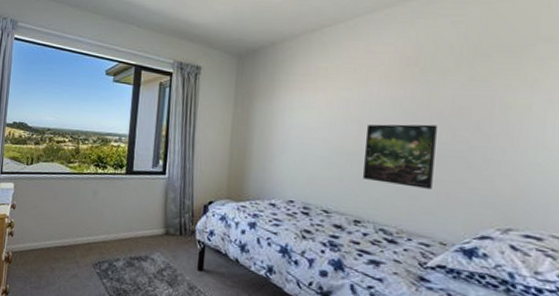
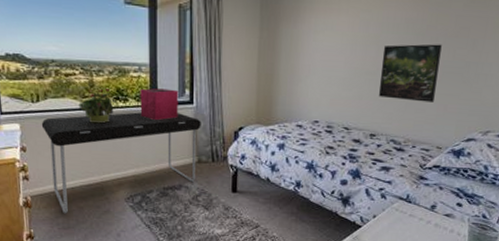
desk: none [31,179,172,273] -> present [41,112,201,214]
potted plant: none [63,156,98,188] -> present [78,89,118,124]
storage bin: none [116,157,153,189] -> present [140,88,179,120]

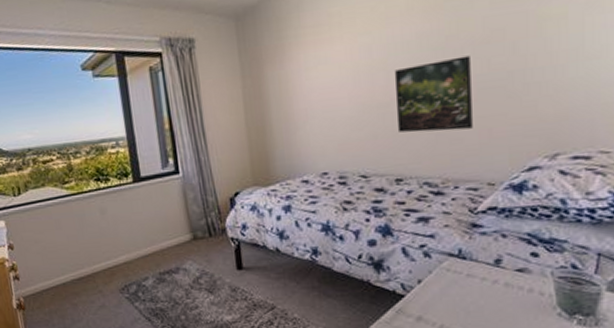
desk: present [41,112,201,214] -> none [25,185,193,313]
potted plant: present [78,89,118,124] -> none [59,170,99,210]
storage bin: present [140,88,179,120] -> none [120,160,165,197]

